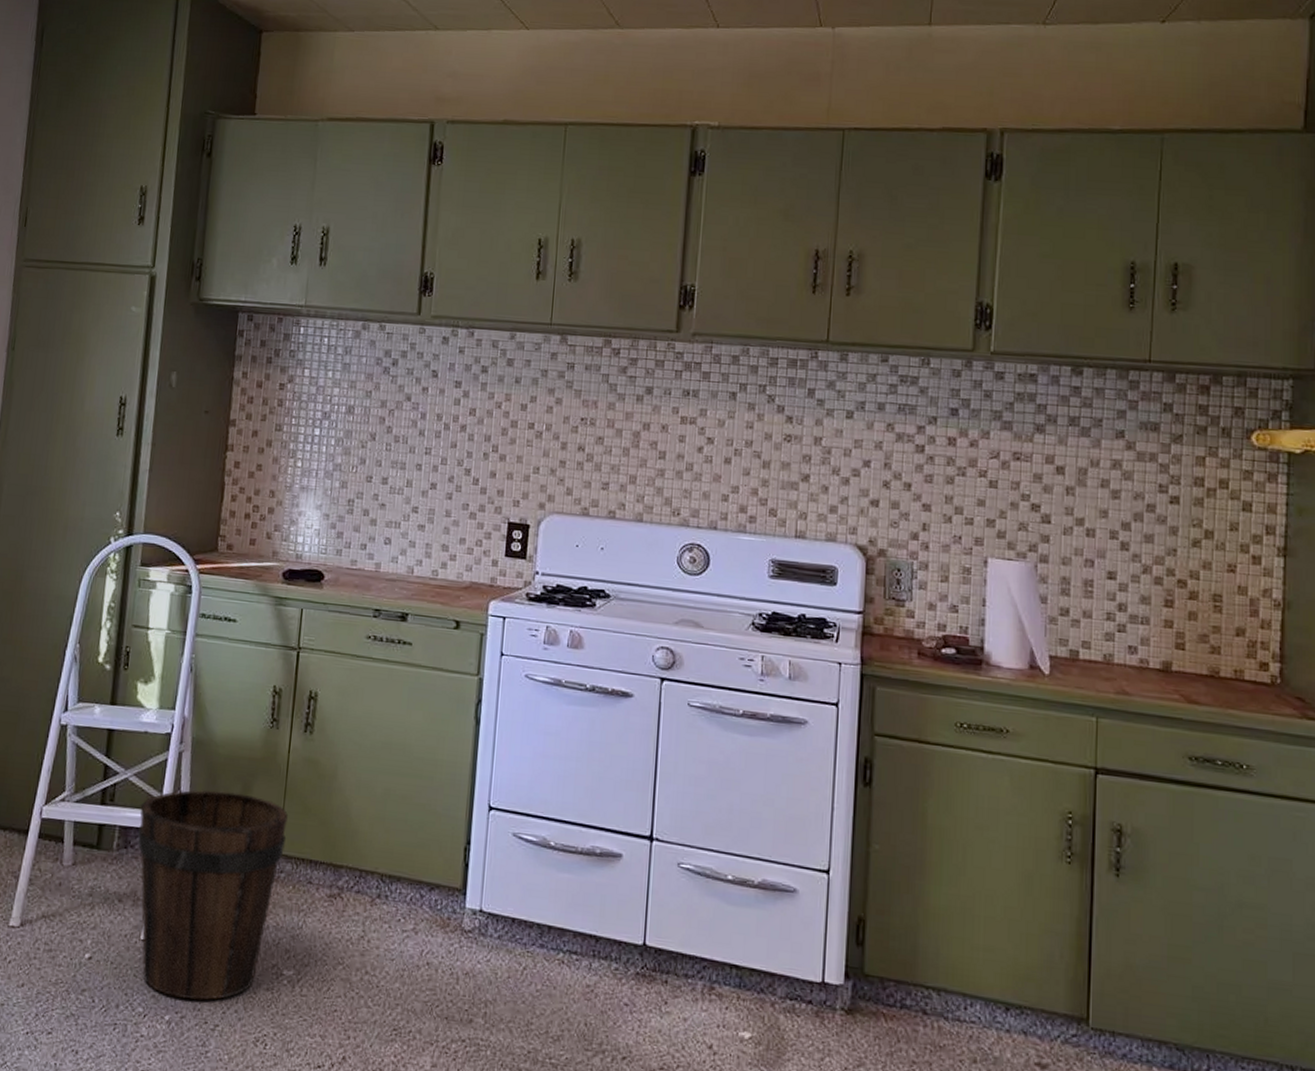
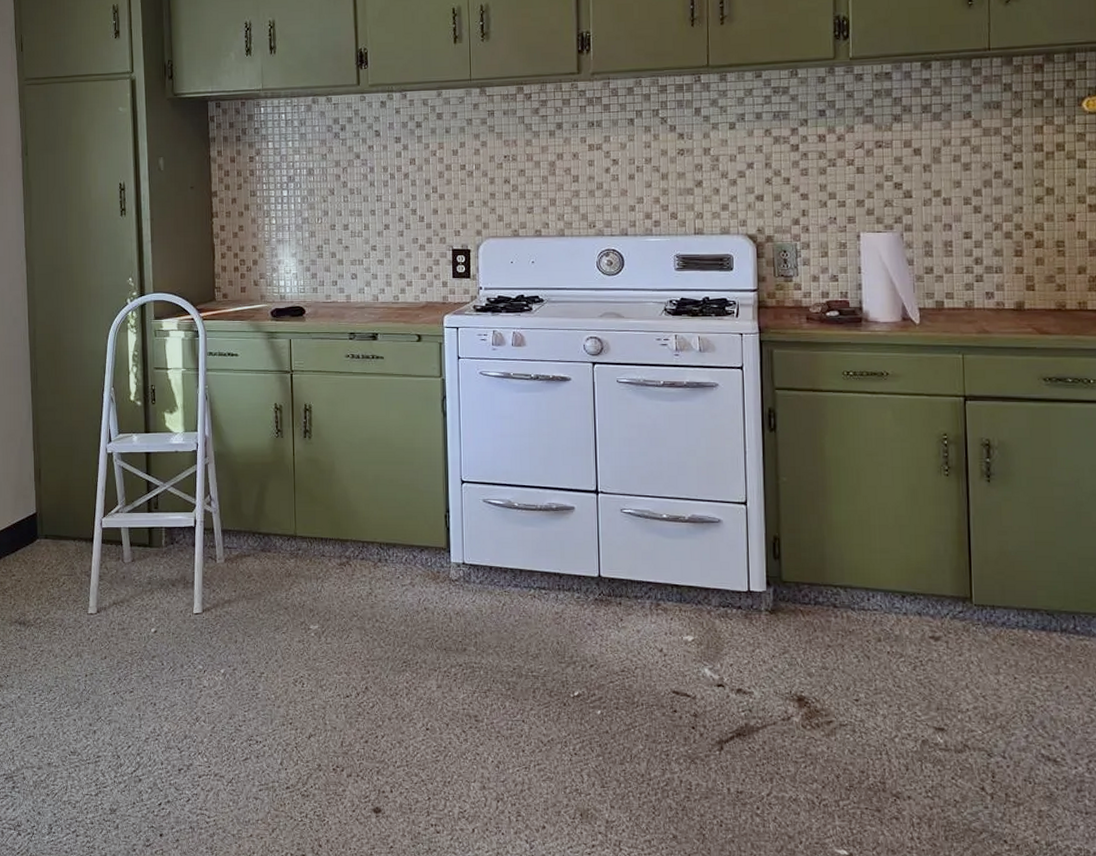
bucket: present [138,790,288,1001] -> none [180,492,300,656]

